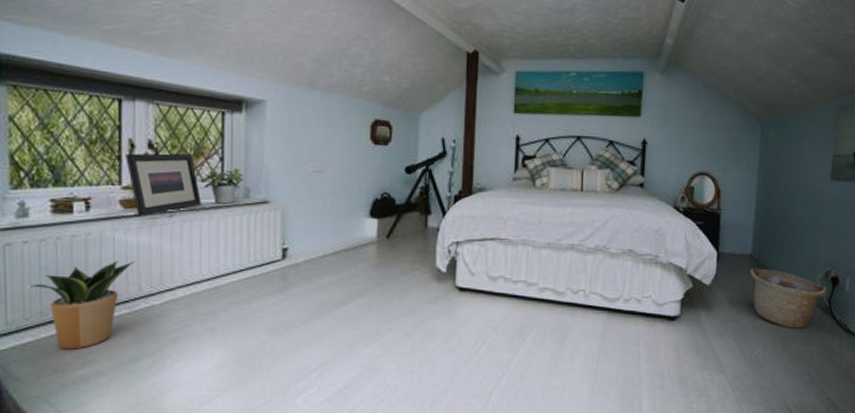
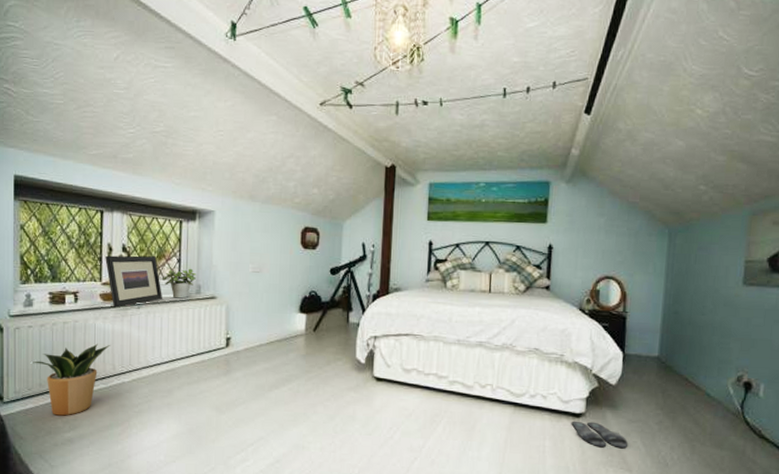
slippers: none [666,324,722,351] -> present [571,420,628,449]
basket: present [750,268,827,328] -> none [657,370,739,432]

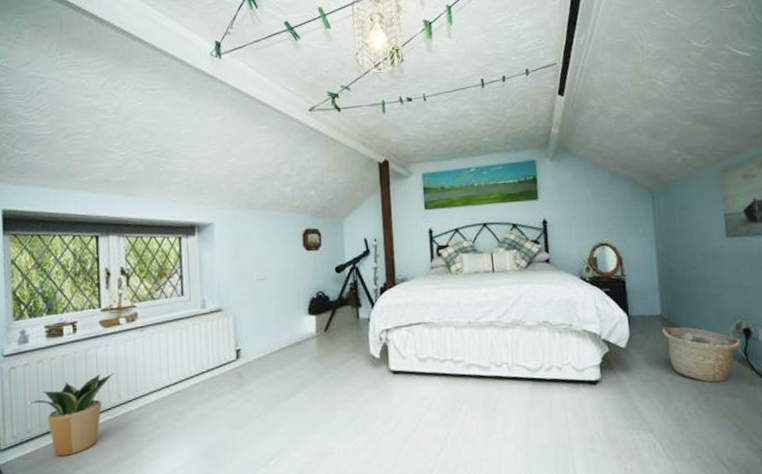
picture frame: present [105,255,162,308] -> none [103,276,166,333]
potted plant: present [161,268,196,299] -> none [164,283,200,316]
slippers: present [571,420,628,449] -> none [589,387,646,412]
basket: none [657,370,739,432] -> present [662,327,742,383]

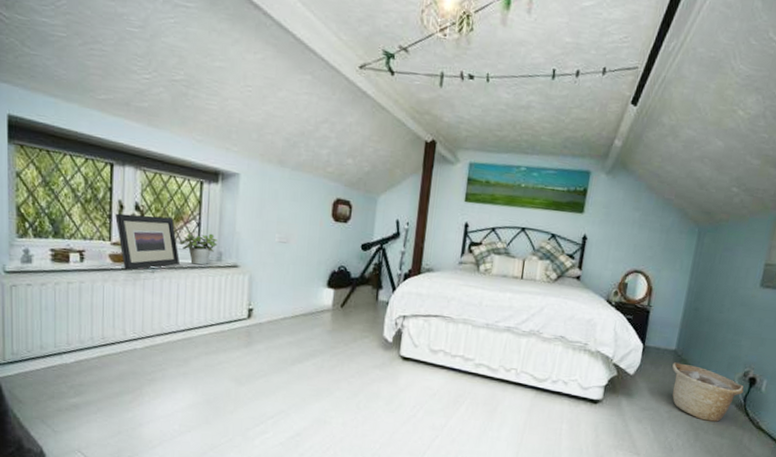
potted plant: present [31,373,115,457] -> none [32,307,122,381]
picture frame: none [103,276,166,333] -> present [115,213,180,270]
potted plant: none [164,283,200,316] -> present [179,233,217,265]

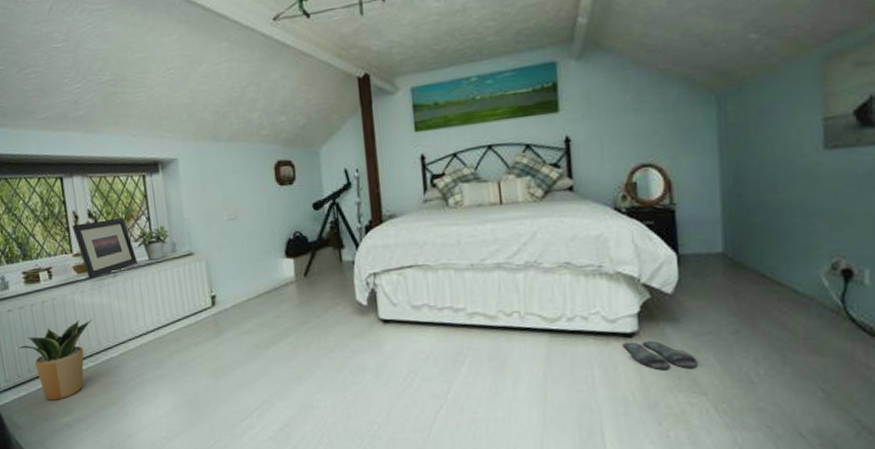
potted plant: none [32,307,122,381] -> present [18,319,93,401]
slippers: none [588,406,639,434] -> present [622,340,697,371]
basket: present [672,362,744,422] -> none [724,267,838,337]

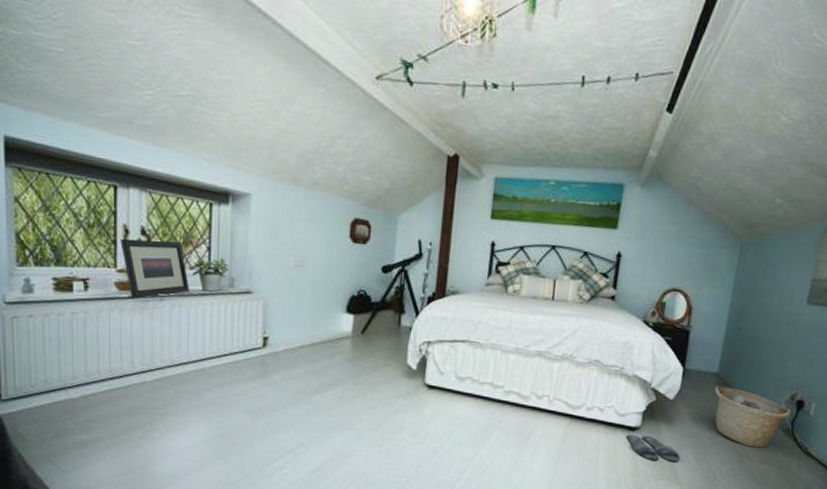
potted plant: present [18,319,93,401] -> none [35,338,129,417]
basket: none [724,267,838,337] -> present [714,386,791,448]

